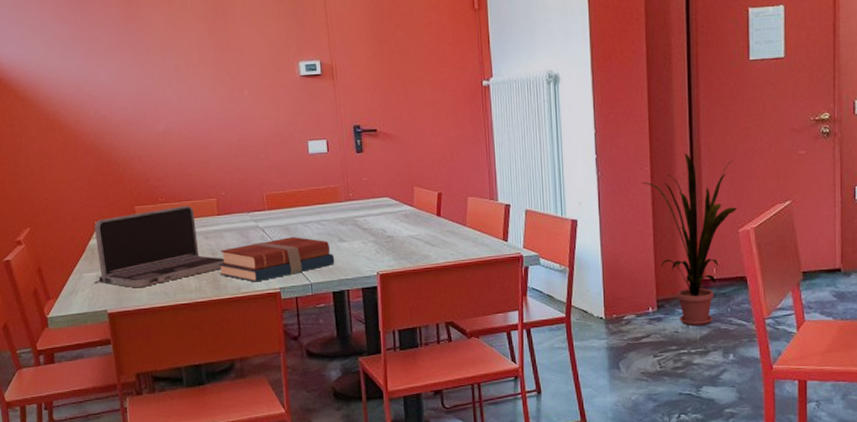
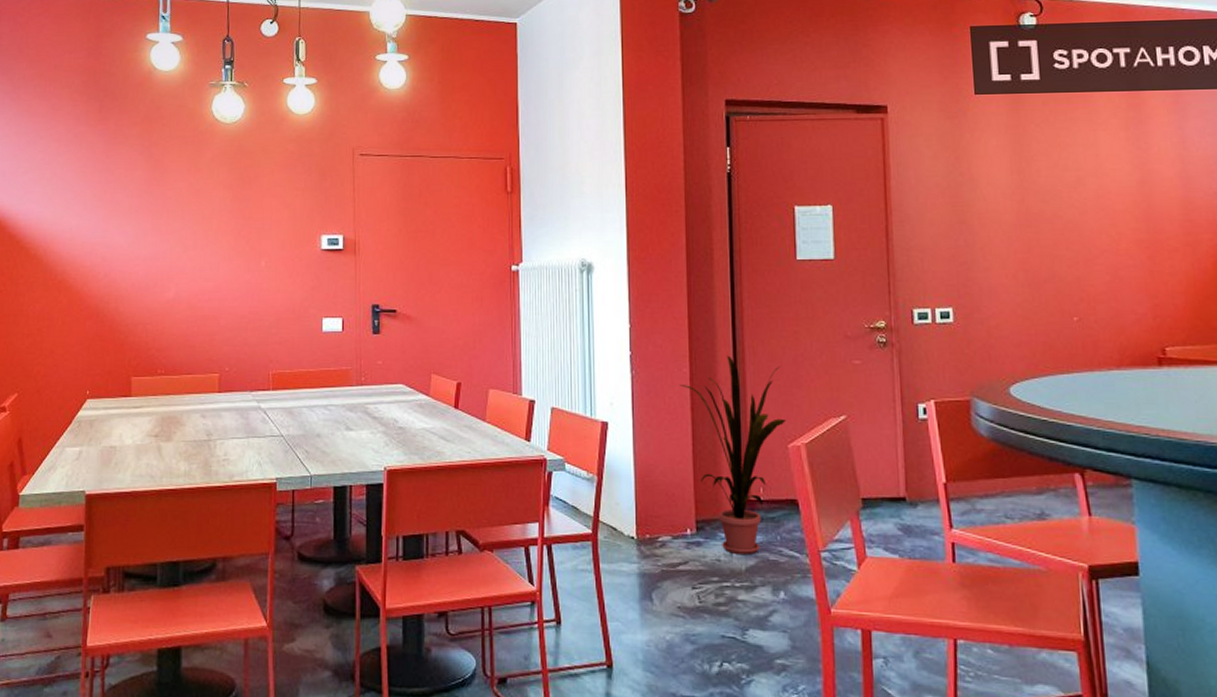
laptop: present [94,206,224,288] -> none [77,380,219,468]
books: present [218,236,335,282] -> none [212,420,339,470]

